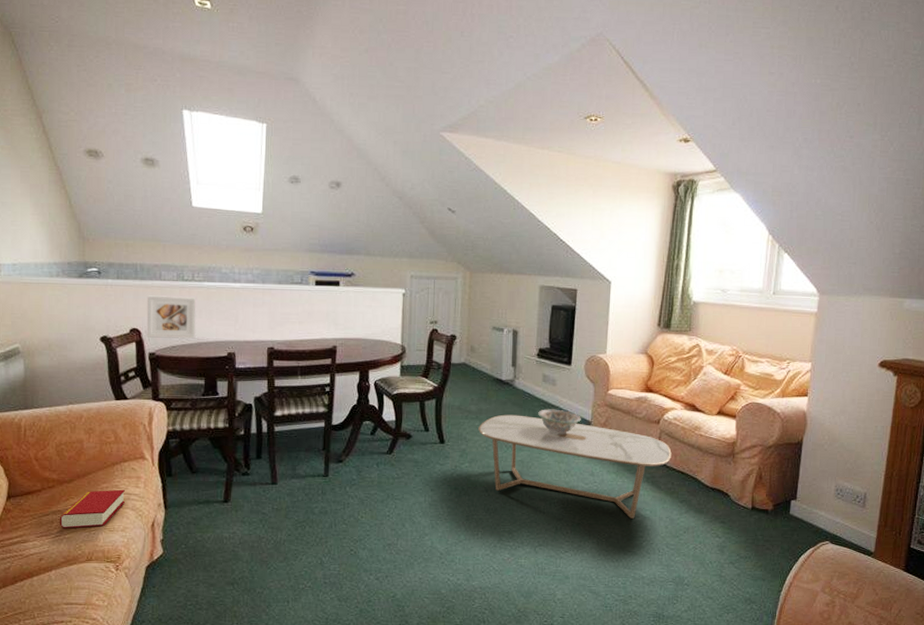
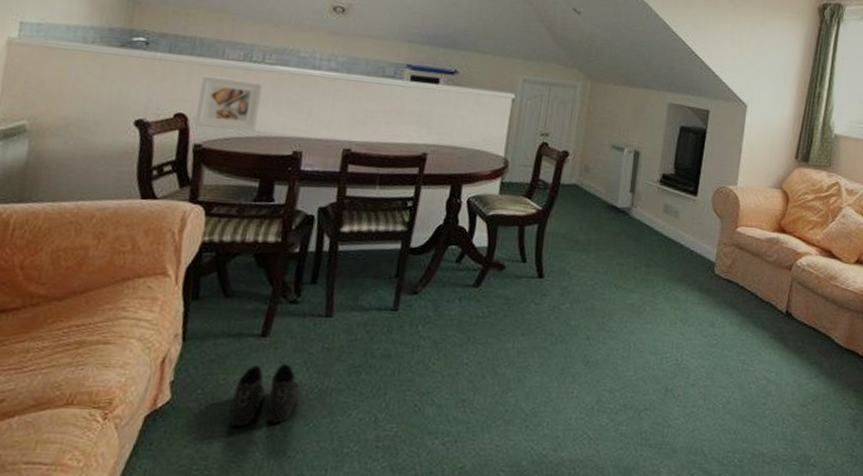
book: present [59,489,125,528] -> none [36,312,134,361]
boots: none [209,522,259,572] -> present [229,363,300,427]
coffee table: present [478,414,672,519] -> none [585,248,804,381]
decorative bowl: present [538,409,581,435] -> none [655,244,704,276]

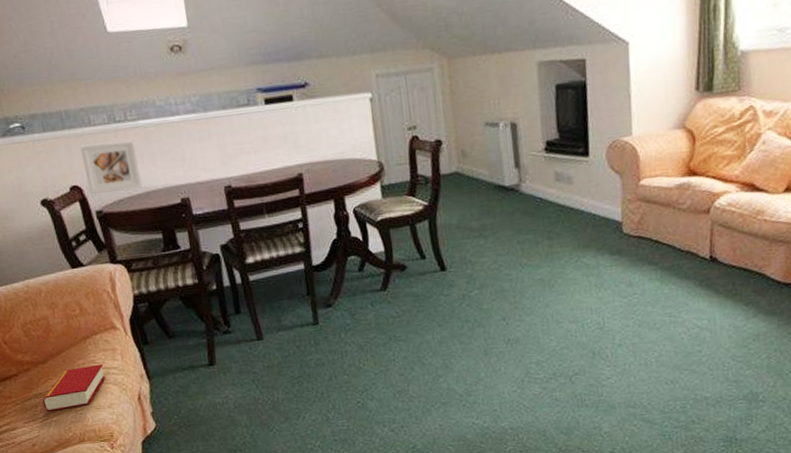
book: none [36,312,134,361] -> present [42,364,106,411]
boots: present [229,363,300,427] -> none [203,384,257,441]

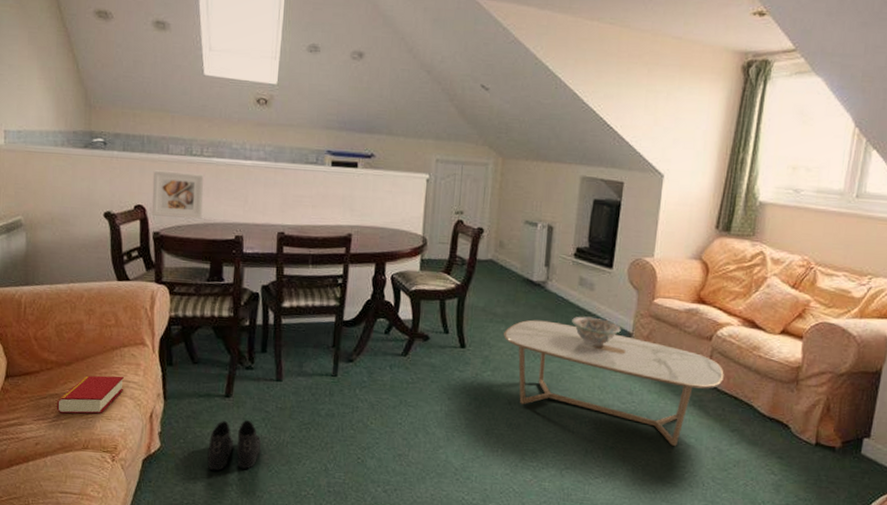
boots: none [203,384,257,441] -> present [207,419,261,471]
coffee table: none [484,225,729,332] -> present [504,319,724,446]
decorative bowl: none [554,212,609,243] -> present [572,316,621,346]

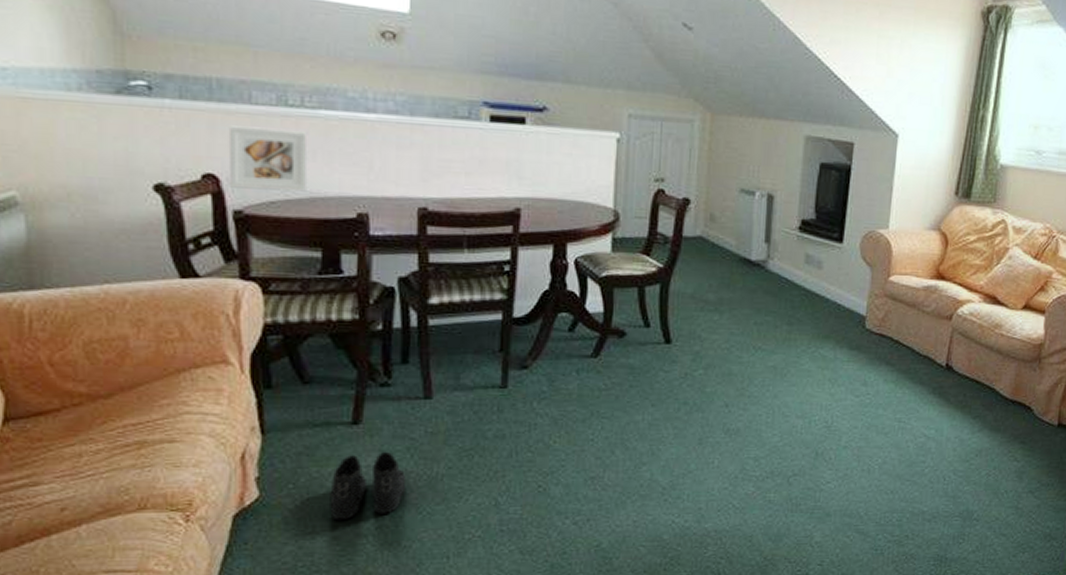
book: present [56,375,124,414] -> none [91,407,198,464]
coffee table: present [504,319,724,446] -> none [717,306,965,439]
decorative bowl: present [572,316,621,346] -> none [797,299,853,333]

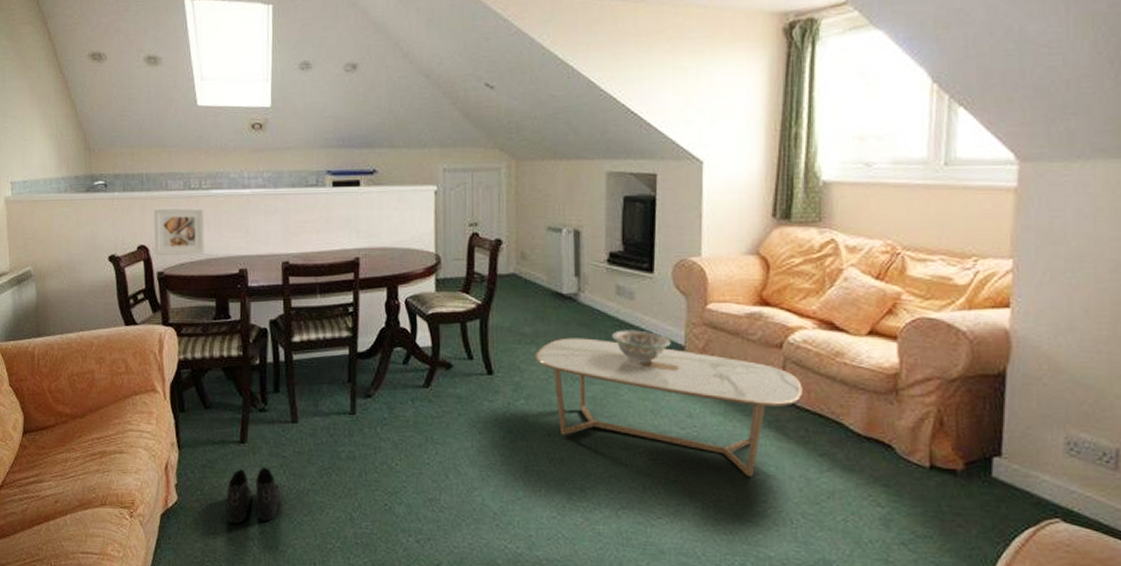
coffee table: none [717,306,965,439] -> present [535,338,803,477]
decorative bowl: none [797,299,853,333] -> present [612,330,671,363]

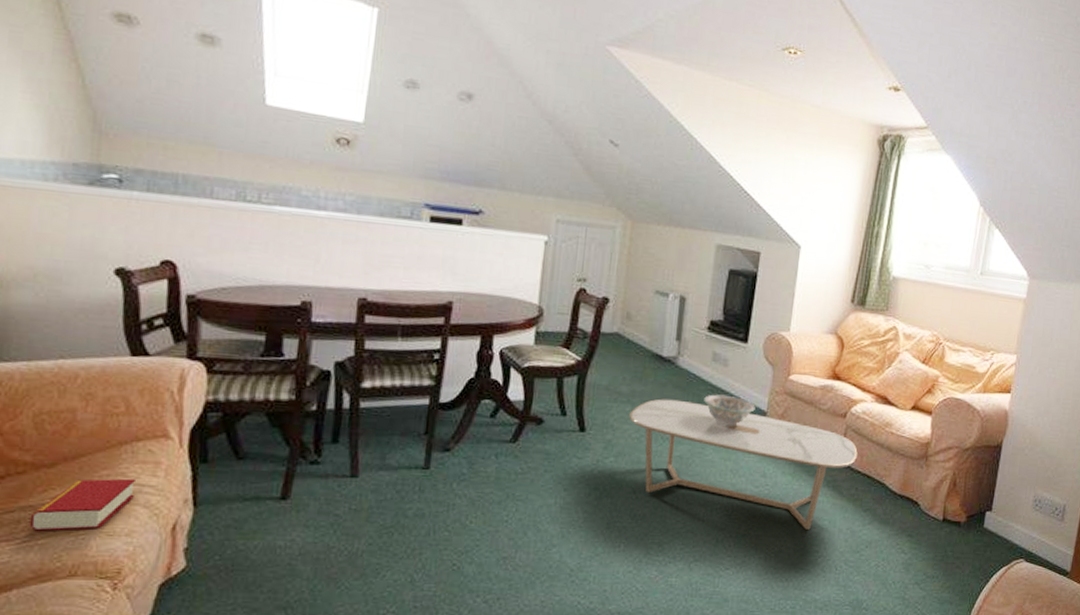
book: none [73,426,137,469] -> present [29,478,135,531]
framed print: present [153,207,205,255] -> none [185,217,262,280]
boots: present [226,466,280,524] -> none [252,526,327,593]

